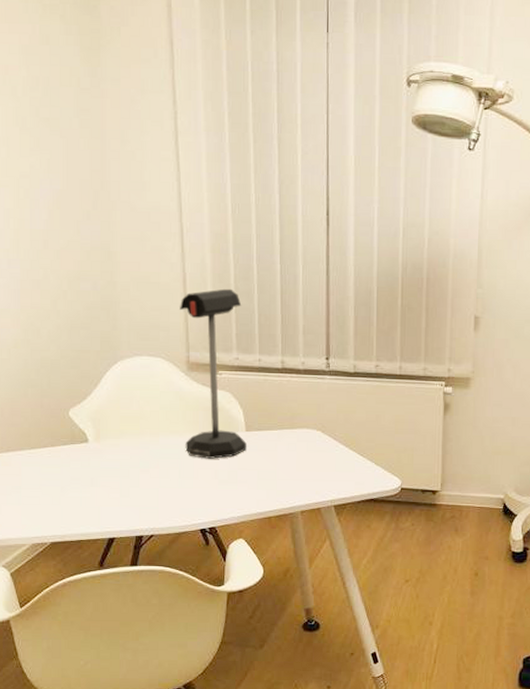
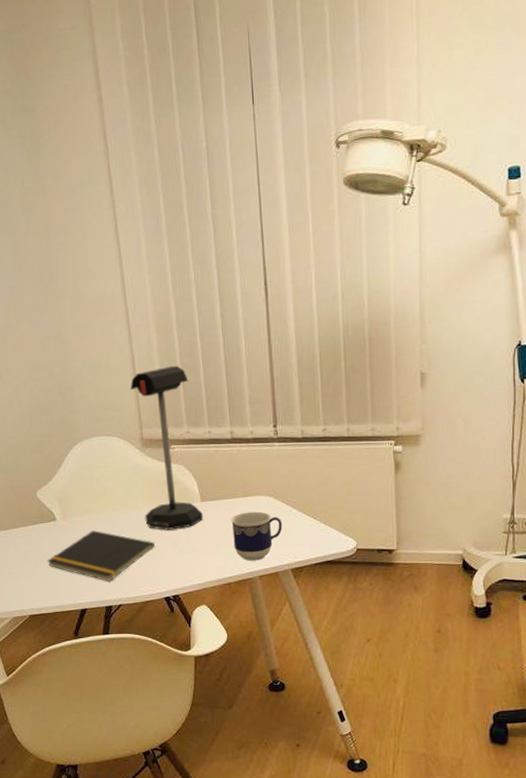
notepad: none [74,455,194,510] -> present [46,530,155,581]
cup: none [276,444,328,495] -> present [231,511,283,561]

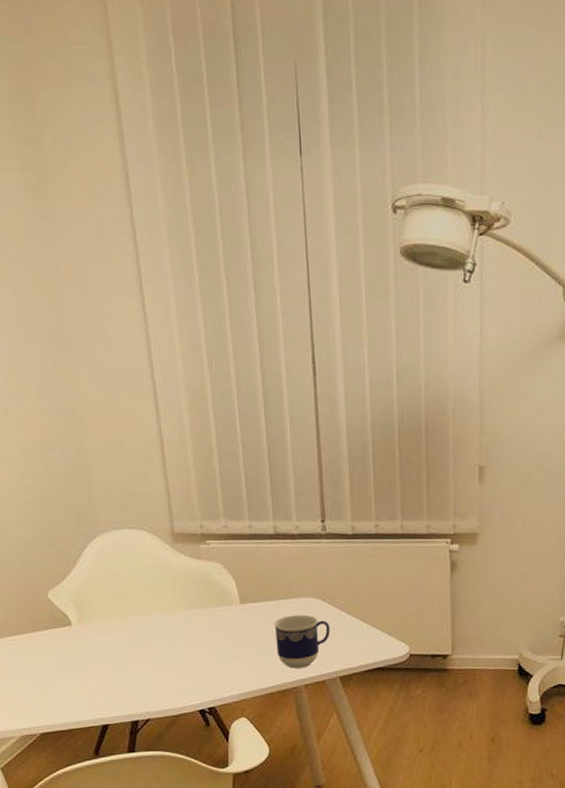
notepad: present [46,530,155,581] -> none [60,636,188,693]
desk lamp: present [130,365,203,530] -> none [159,450,242,636]

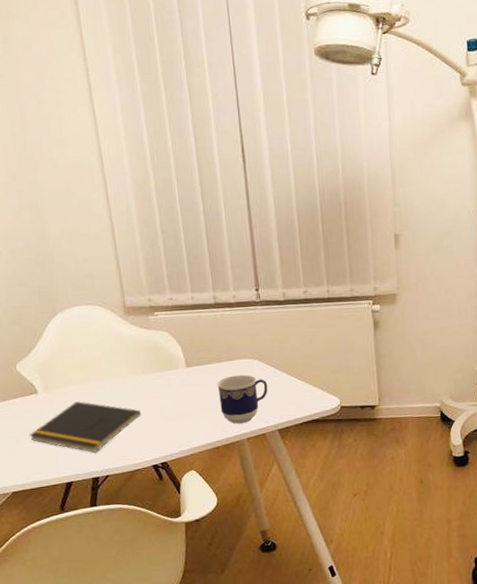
notepad: none [60,636,188,693] -> present [29,401,141,453]

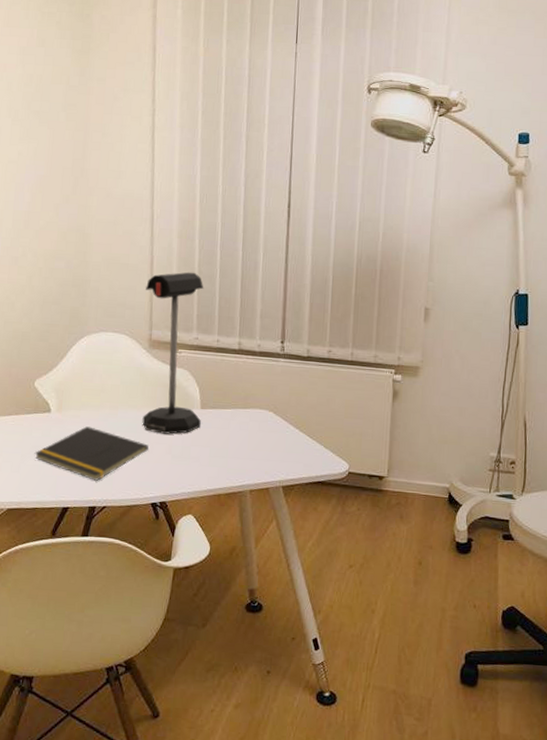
desk lamp: none [111,232,189,398] -> present [142,272,204,434]
cup: present [217,374,268,424] -> none [228,424,279,474]

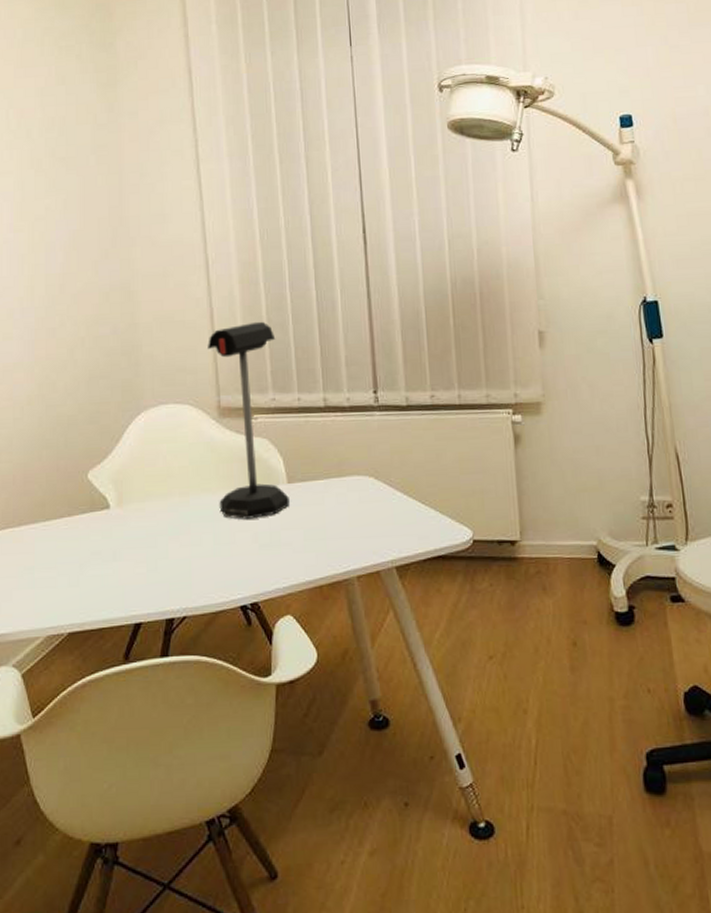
notepad: present [34,426,149,481] -> none [94,520,230,586]

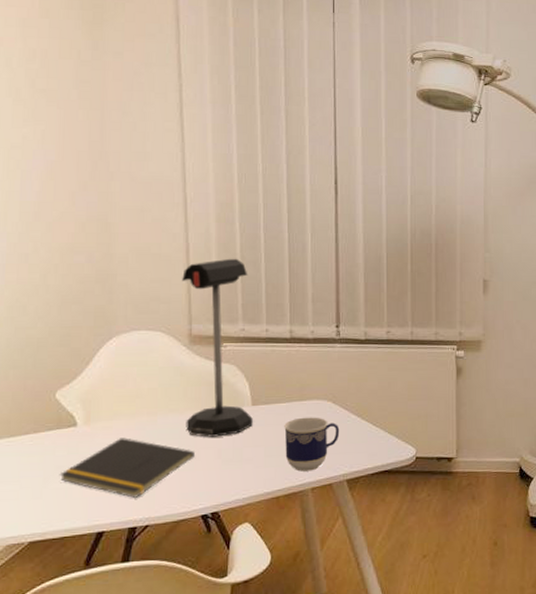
notepad: none [94,520,230,586] -> present [59,438,195,498]
cup: none [323,495,385,557] -> present [284,417,340,472]

